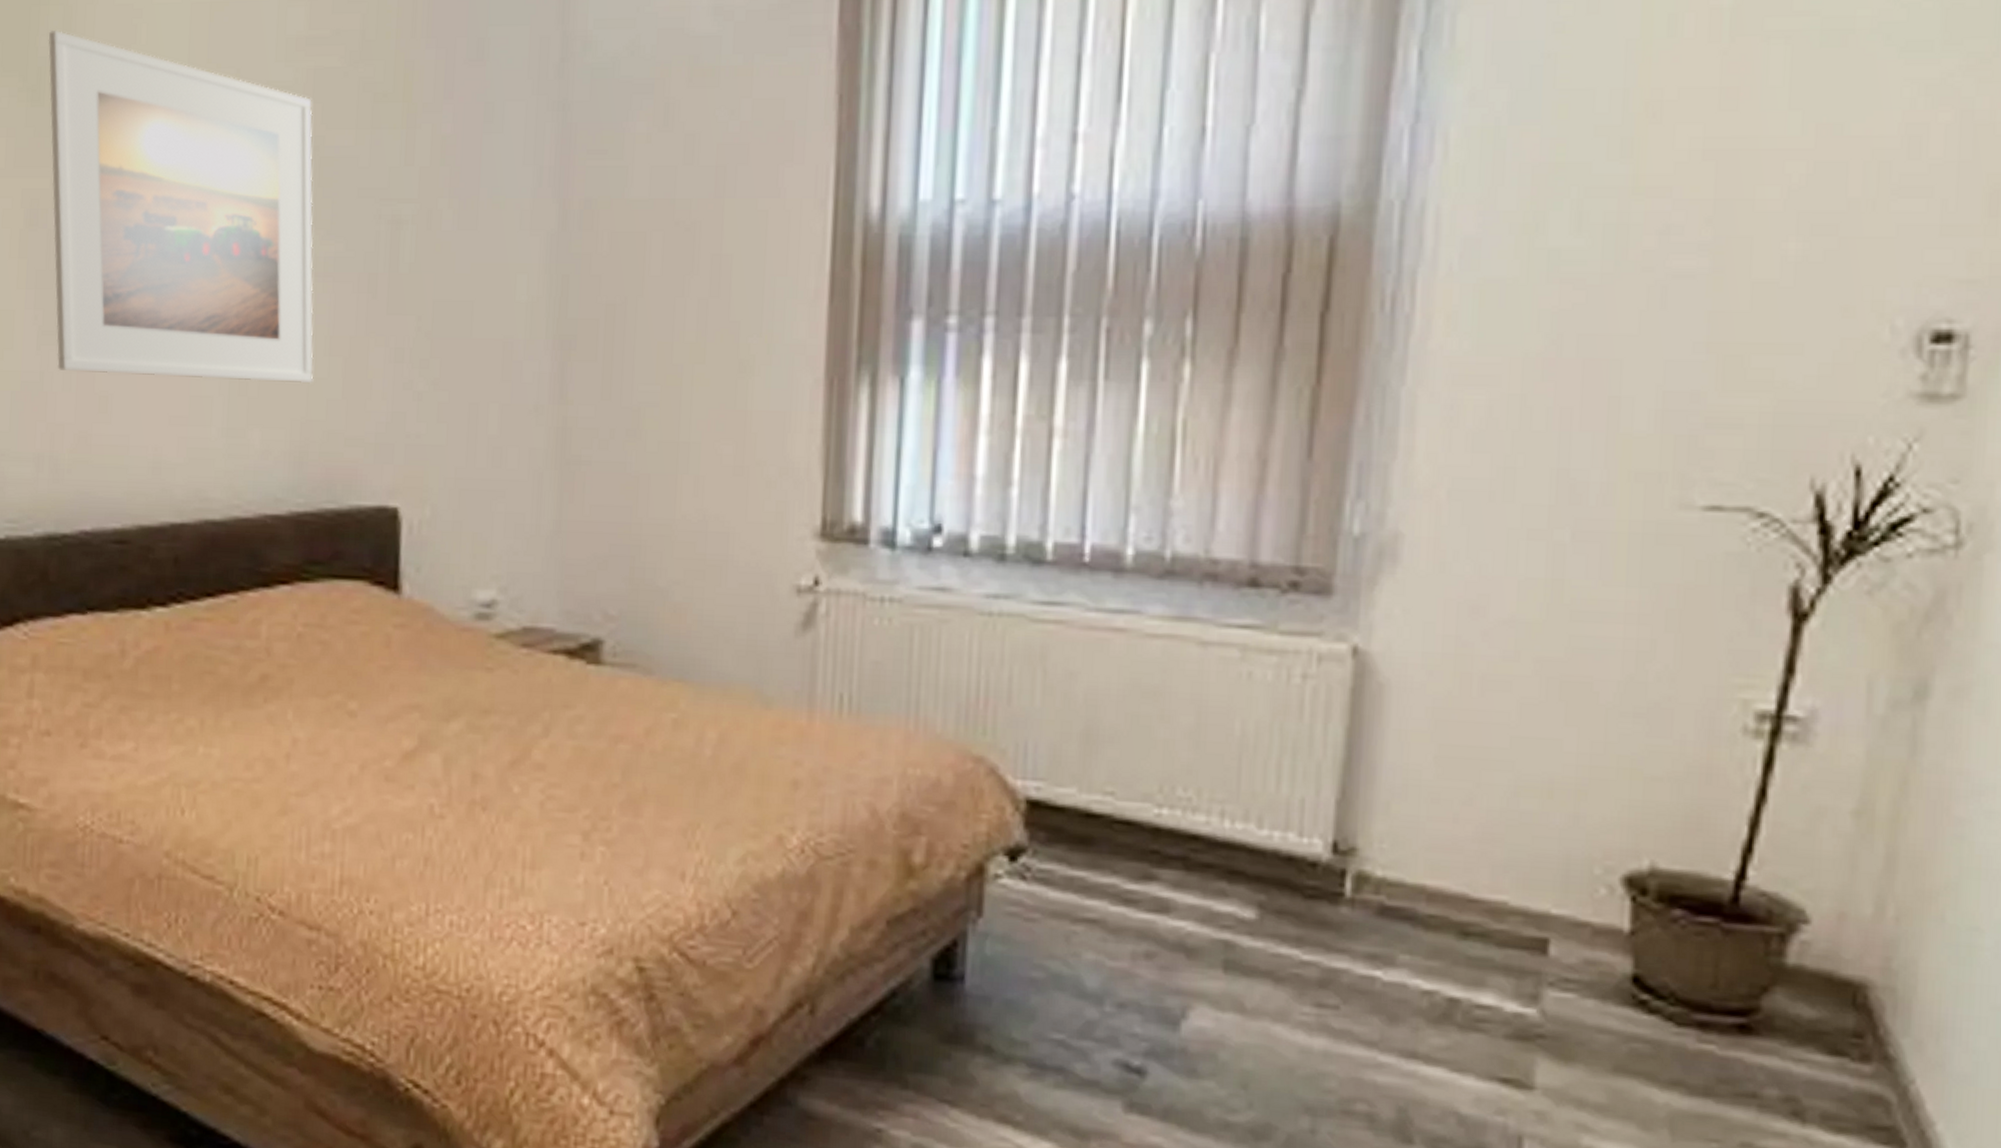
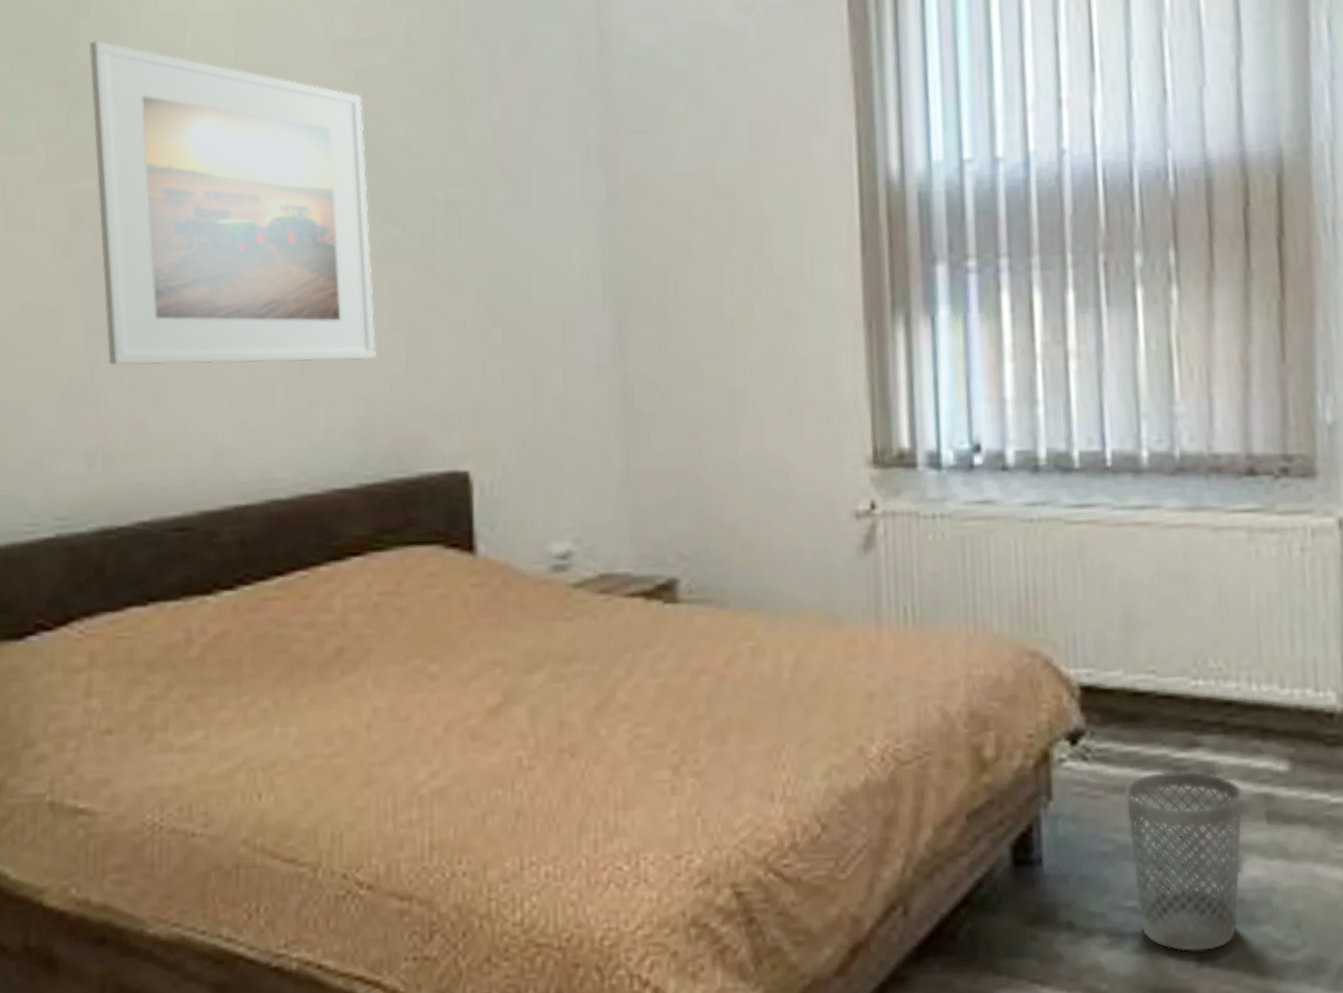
wastebasket: none [1064,902,1200,1098] -> present [1124,770,1244,952]

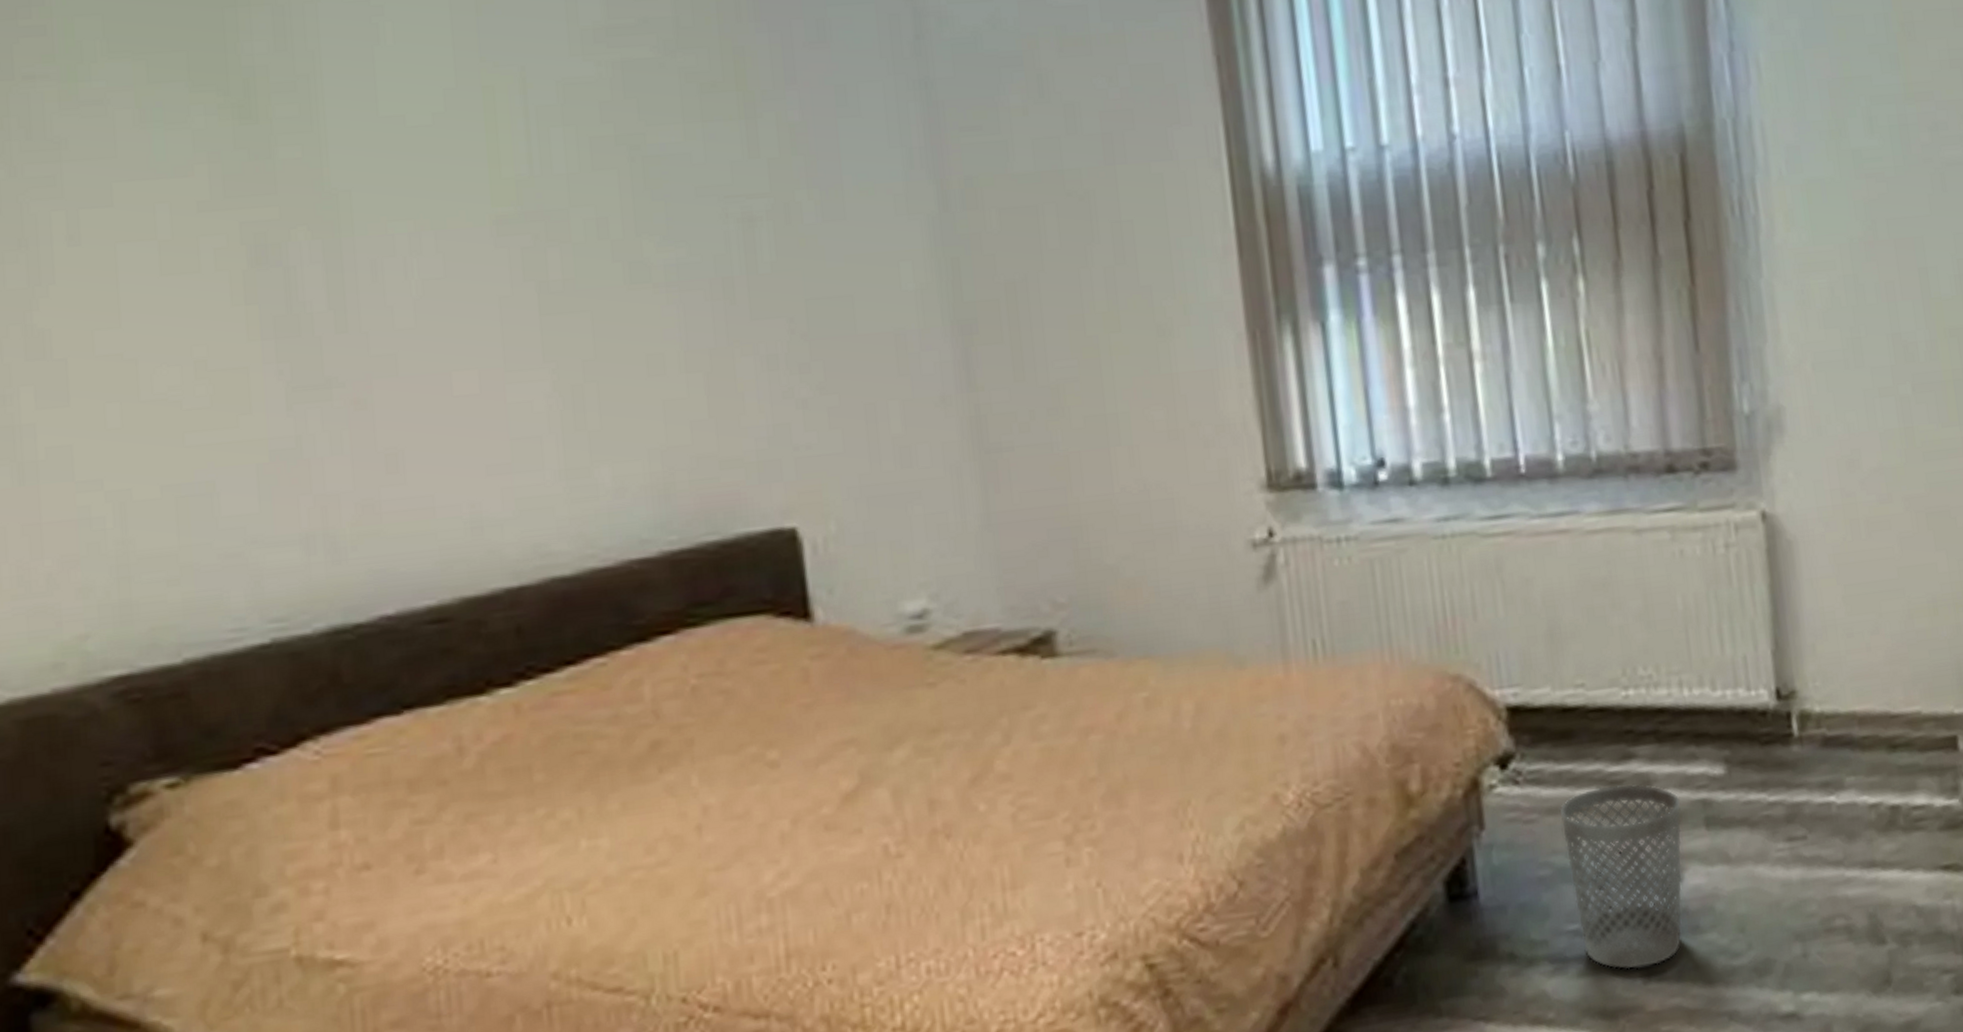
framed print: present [89,40,377,365] -> none [253,34,670,431]

